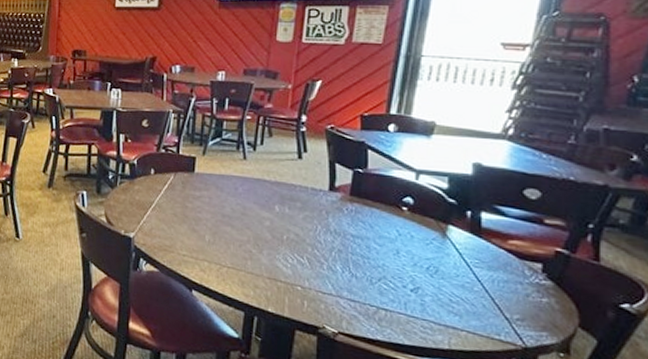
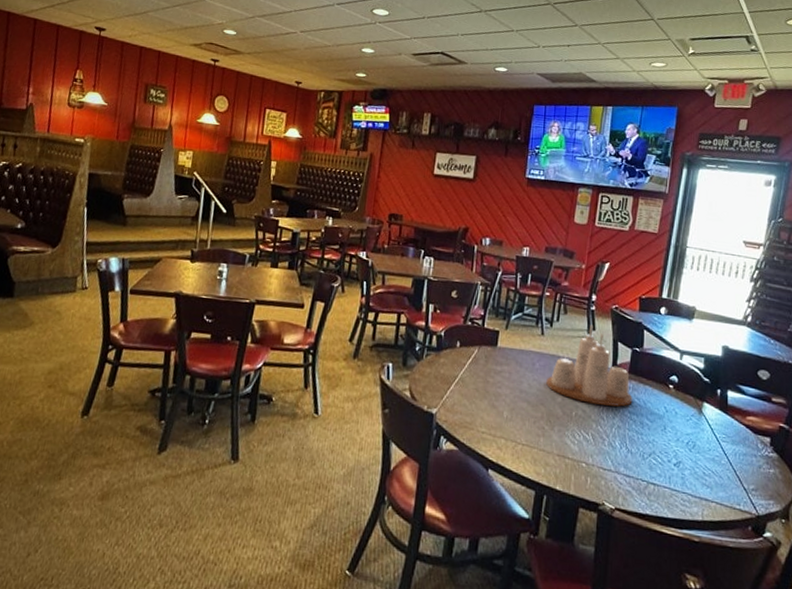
condiment set: none [252,146,356,230] -> present [546,324,633,407]

